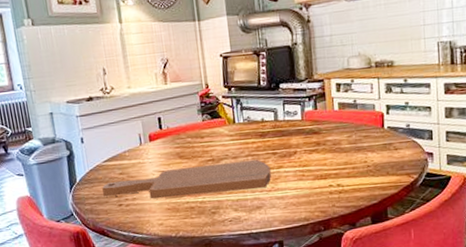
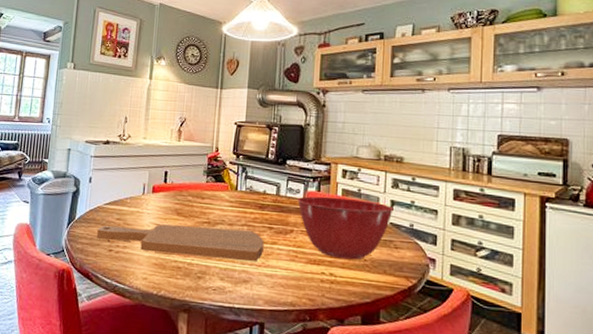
mixing bowl: none [296,110,390,170] -> present [297,196,394,260]

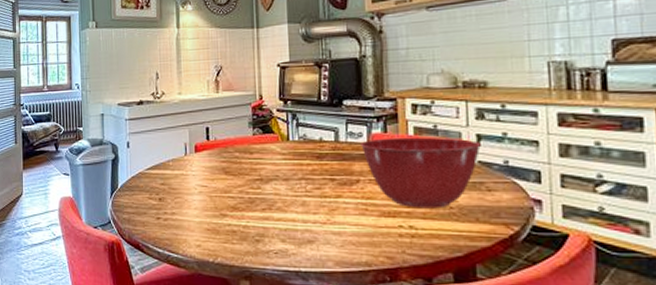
cutting board: present [97,224,264,262] -> none [142,184,327,220]

